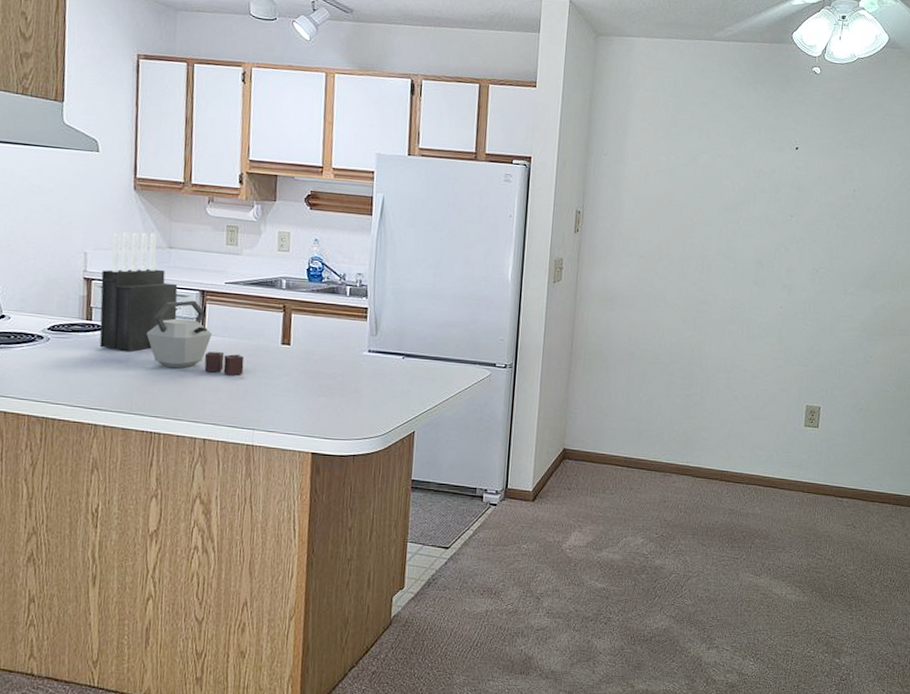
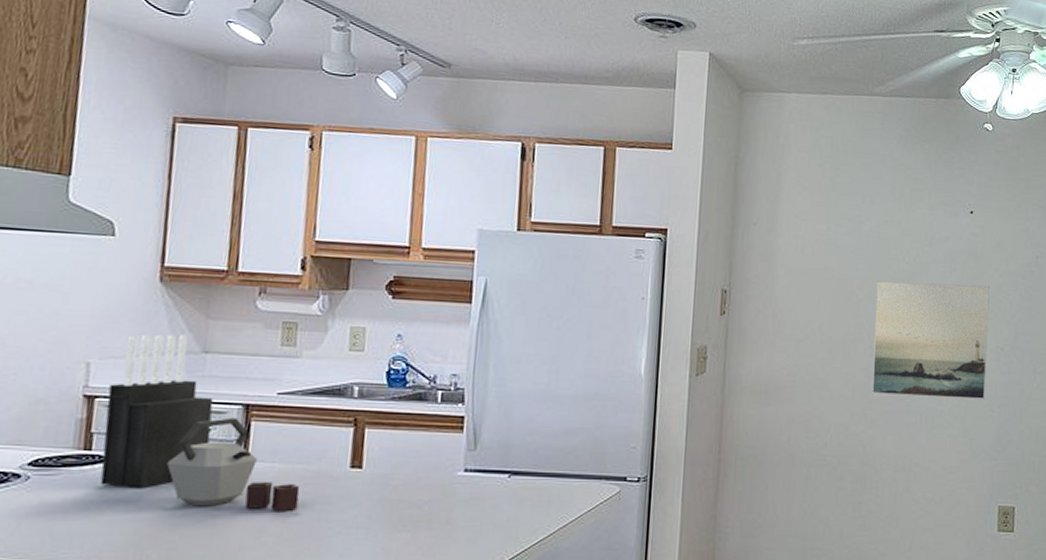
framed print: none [700,207,809,315] -> present [871,281,990,400]

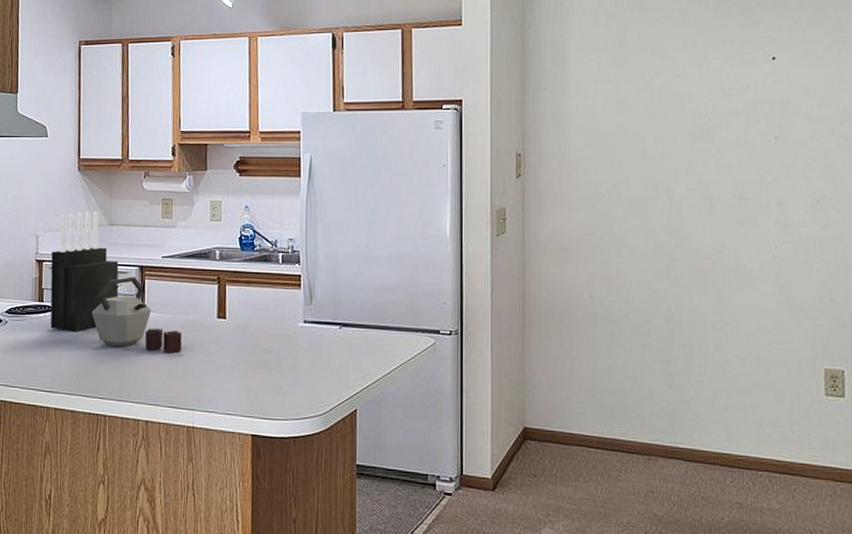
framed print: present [871,281,990,400] -> none [672,134,802,256]

